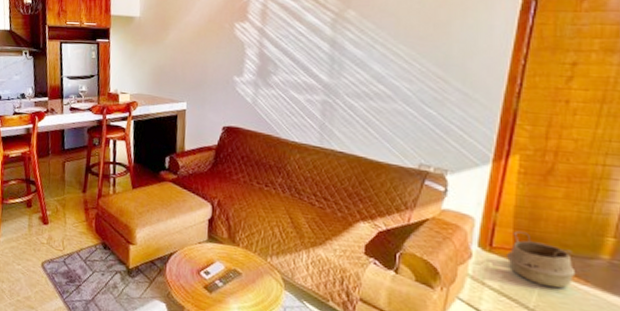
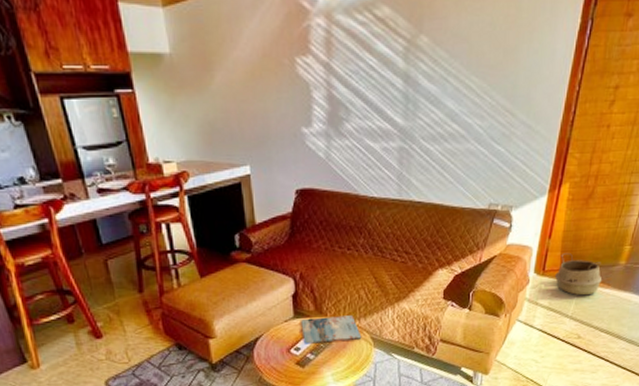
magazine: none [213,245,273,278] -> present [301,315,362,344]

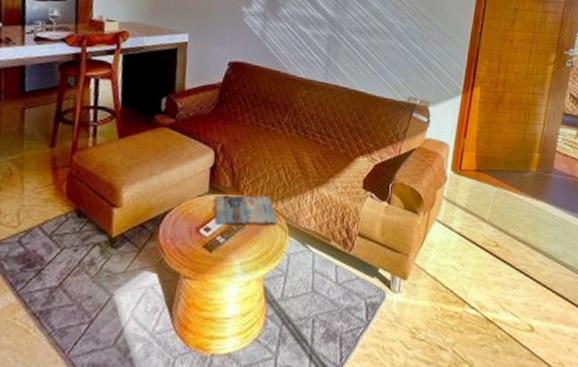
woven basket: present [554,253,603,296] -> none [470,154,516,200]

